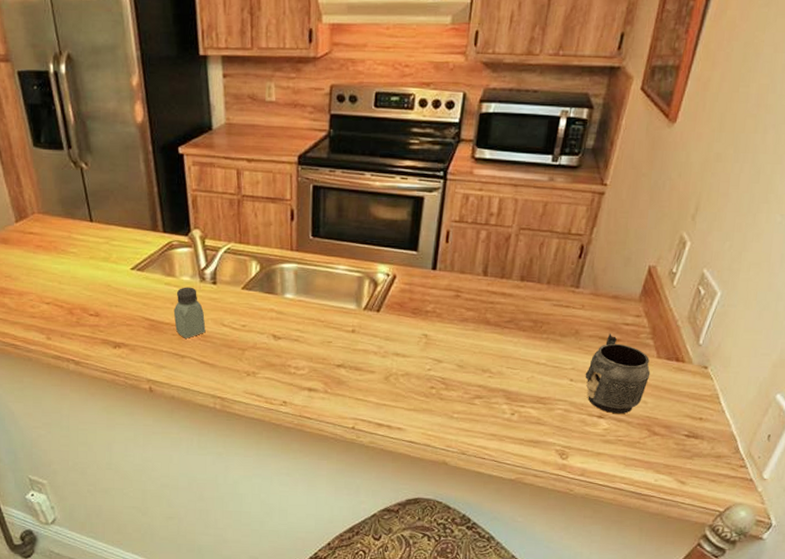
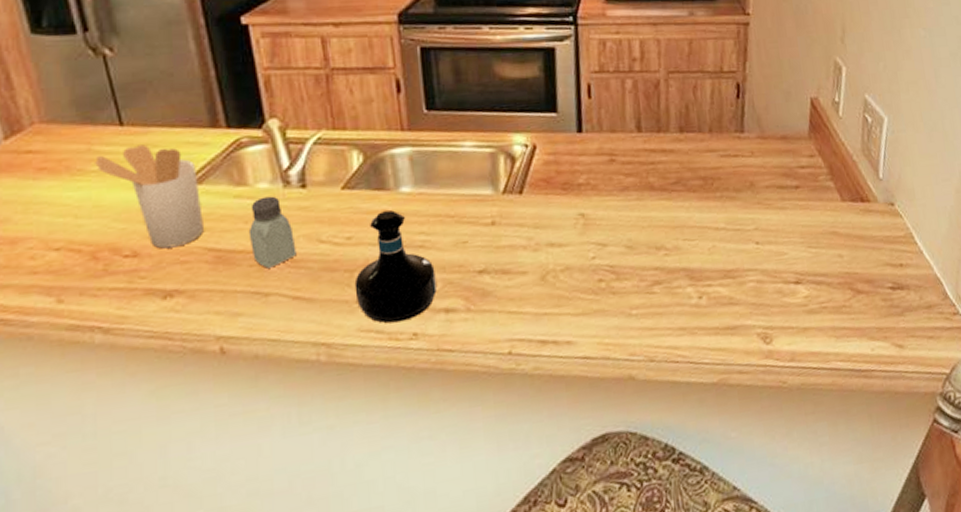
utensil holder: none [73,237,143,314] -> present [95,144,204,249]
tequila bottle: none [244,310,305,392] -> present [354,210,437,324]
mug: present [585,333,651,414] -> none [770,180,839,276]

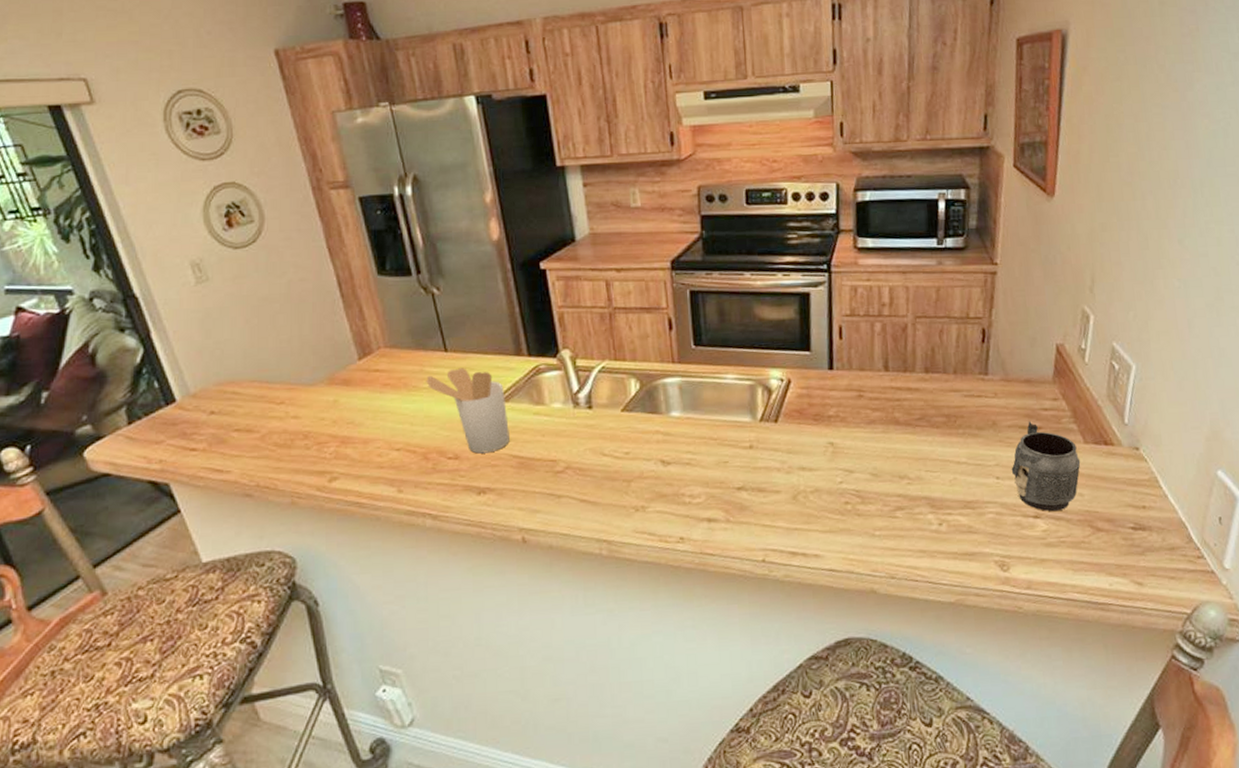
saltshaker: present [248,196,297,268] -> none [545,414,584,475]
tequila bottle: present [354,210,437,324] -> none [631,431,701,528]
mug: none [770,180,839,276] -> present [1011,421,1081,512]

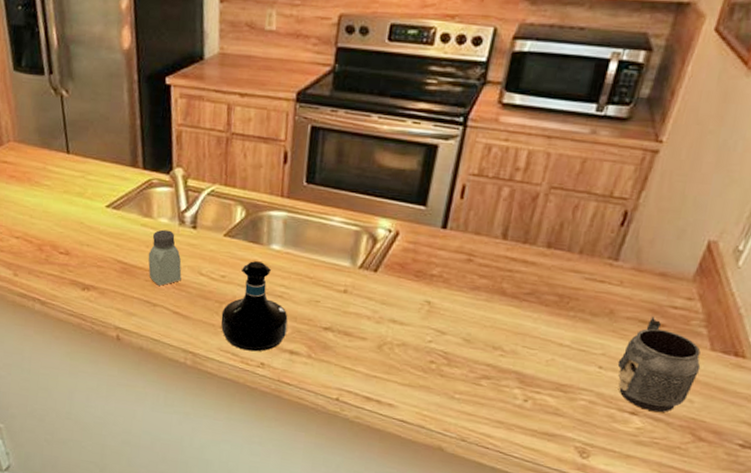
utensil holder: present [426,368,510,454] -> none [47,171,117,254]
saltshaker: none [545,414,584,475] -> present [148,229,182,286]
tequila bottle: none [631,431,701,528] -> present [221,261,288,352]

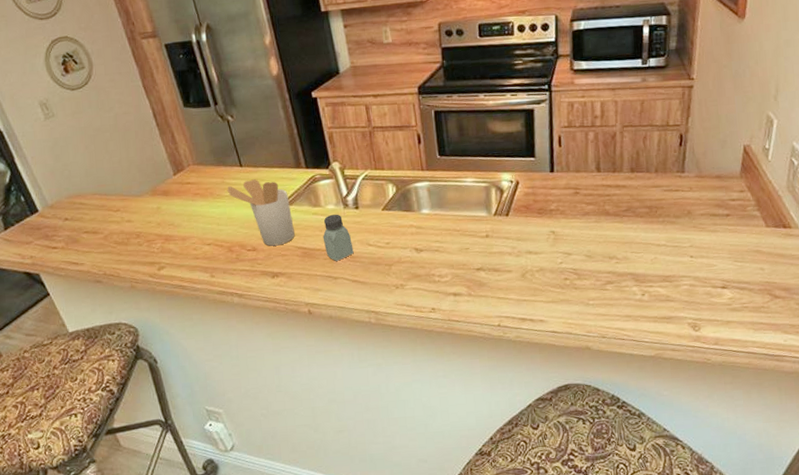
utensil holder: none [47,171,117,254] -> present [227,179,295,246]
tequila bottle: present [221,261,288,352] -> none [392,225,448,301]
mug: present [617,316,701,413] -> none [703,210,763,283]

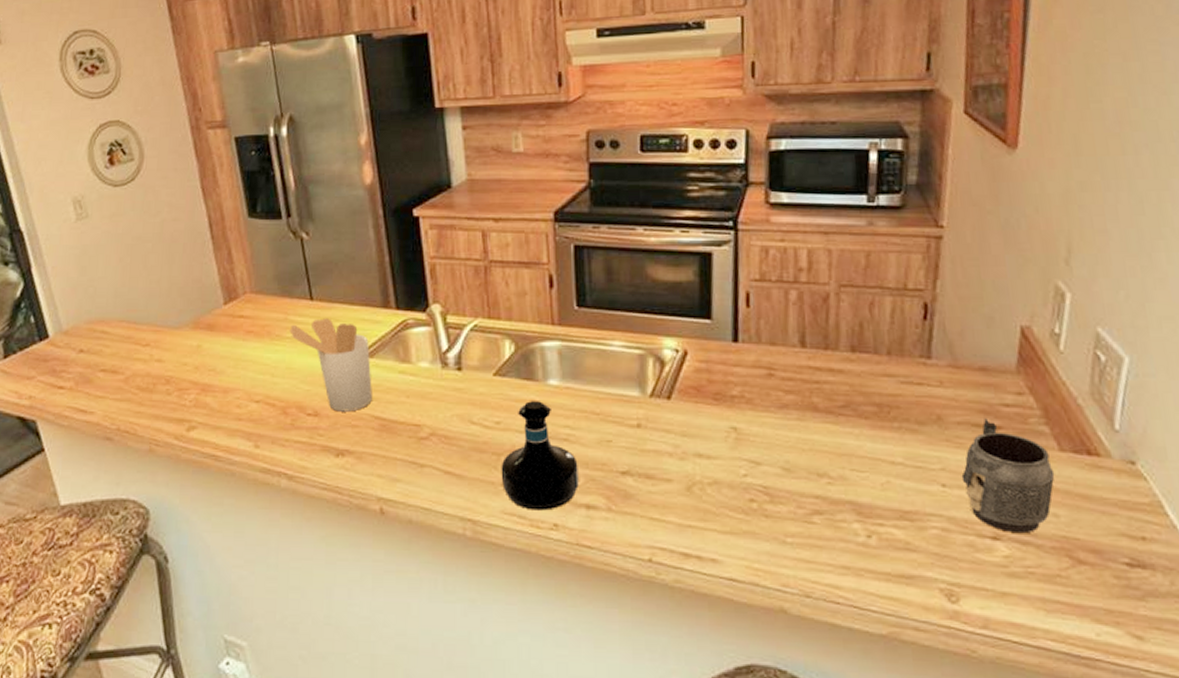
saltshaker: present [323,214,354,261] -> none [409,375,450,441]
tequila bottle: none [392,225,448,301] -> present [501,401,579,511]
mug: none [703,210,763,283] -> present [961,418,1055,534]

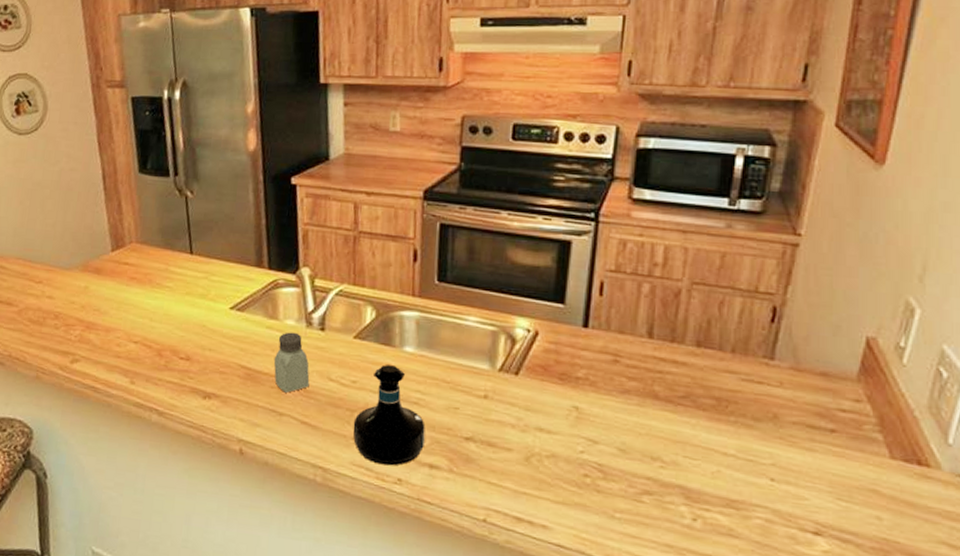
utensil holder: present [289,318,372,412] -> none [169,272,241,360]
saltshaker: none [409,375,450,441] -> present [273,332,310,393]
mug: present [961,418,1055,534] -> none [790,421,883,532]

